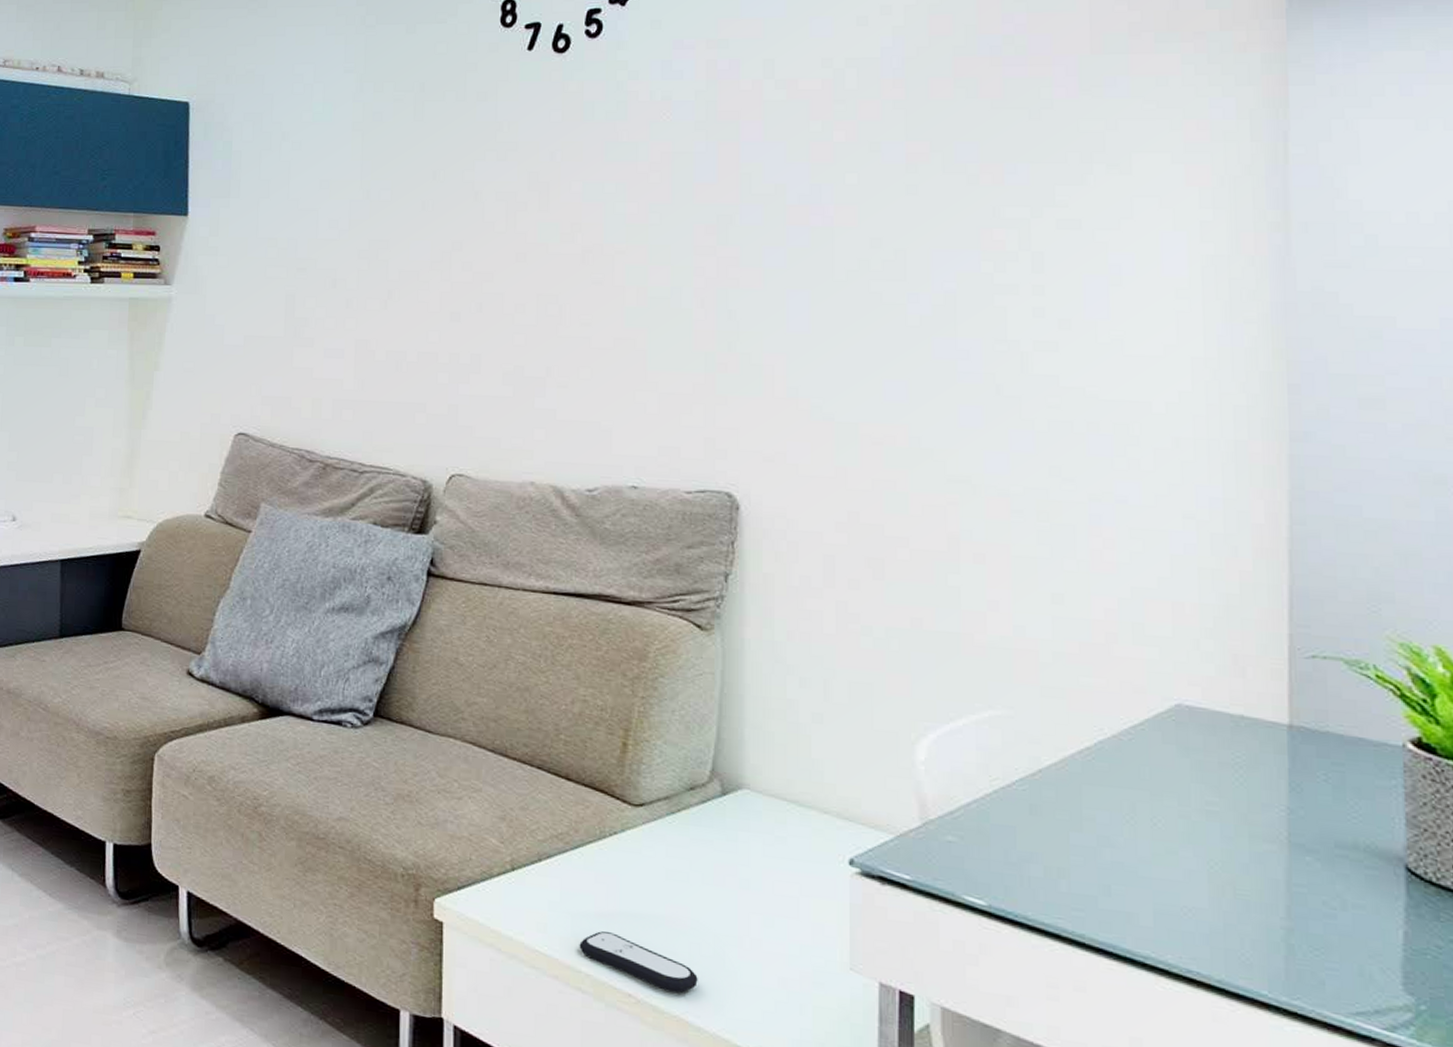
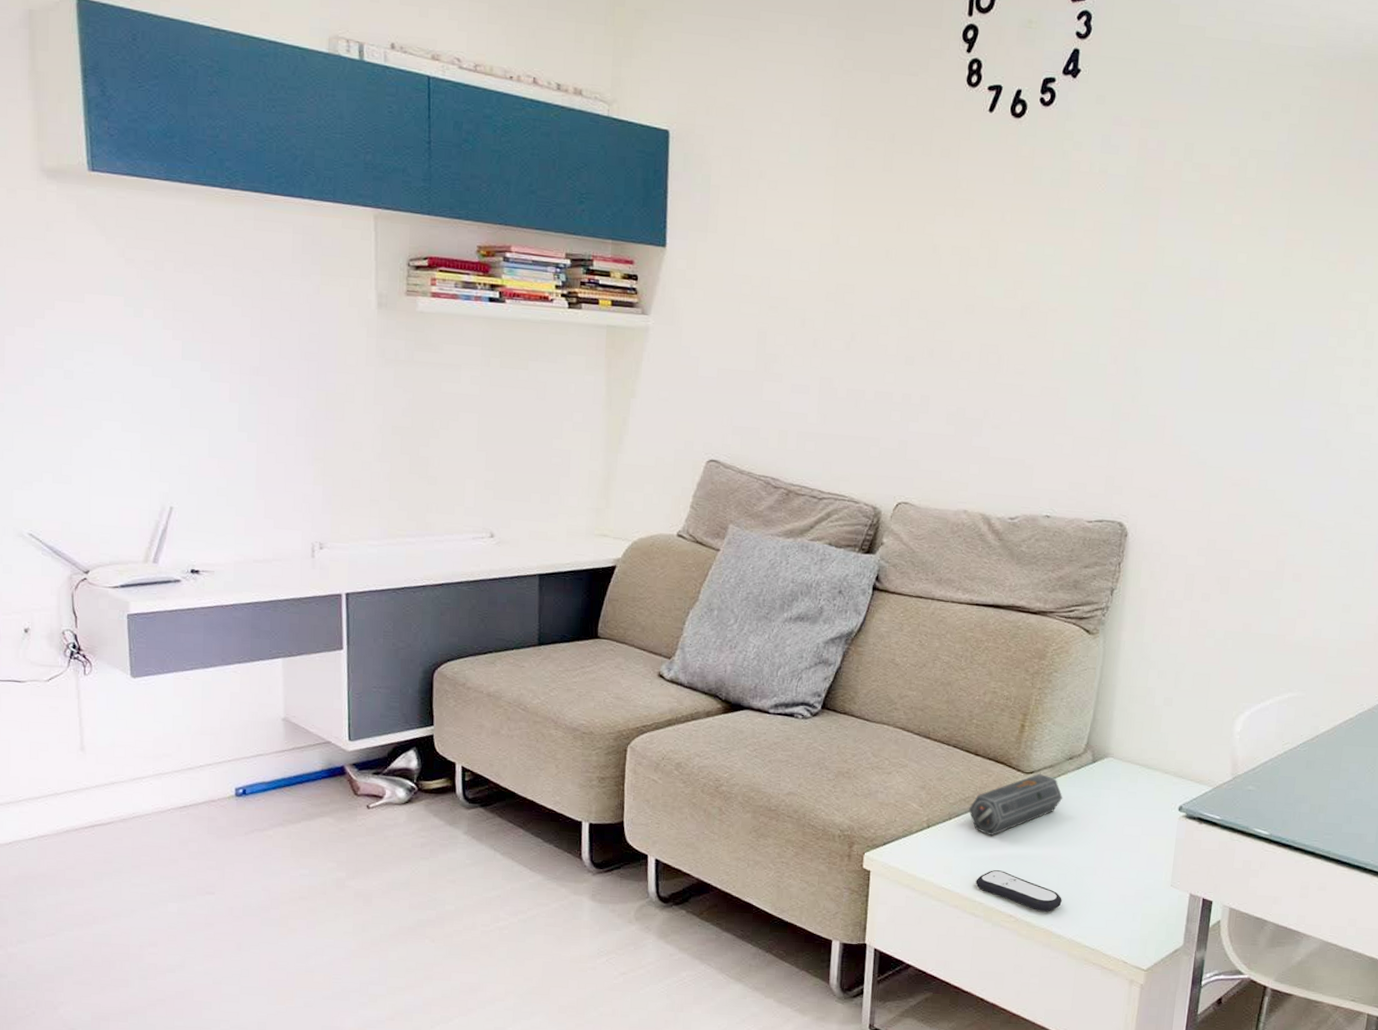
speaker: none [563,807,687,886] -> present [969,774,1063,836]

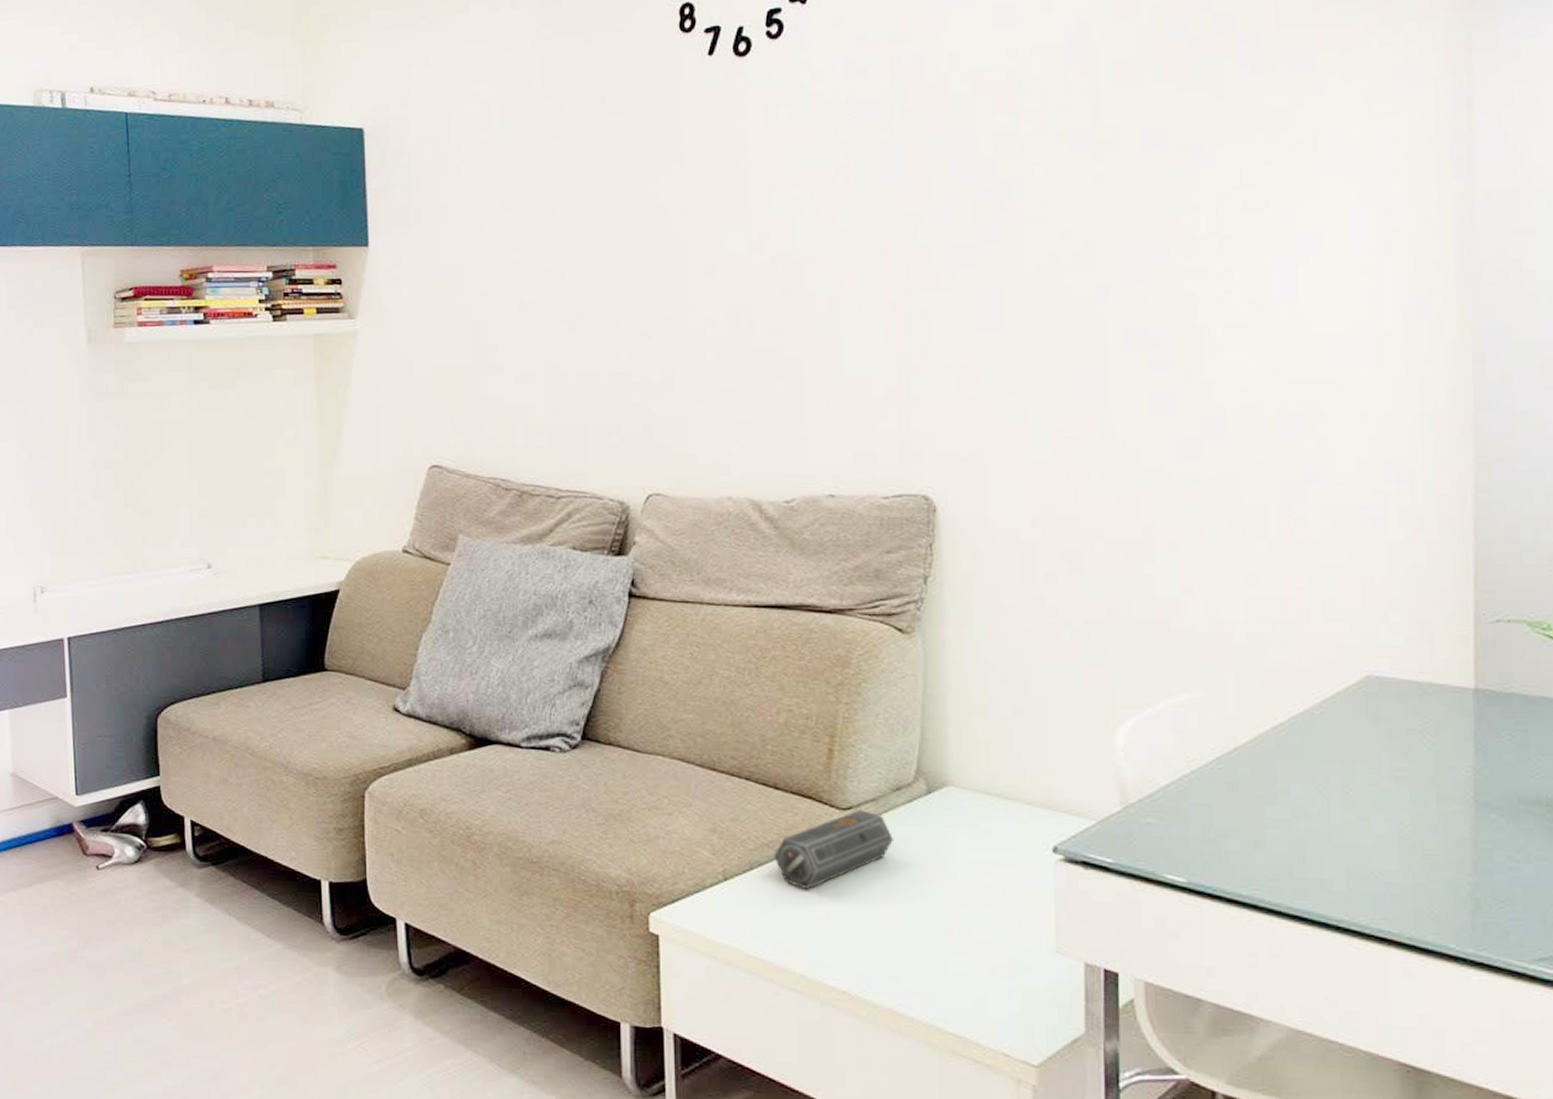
remote control: present [976,870,1062,911] -> none [793,933,909,987]

